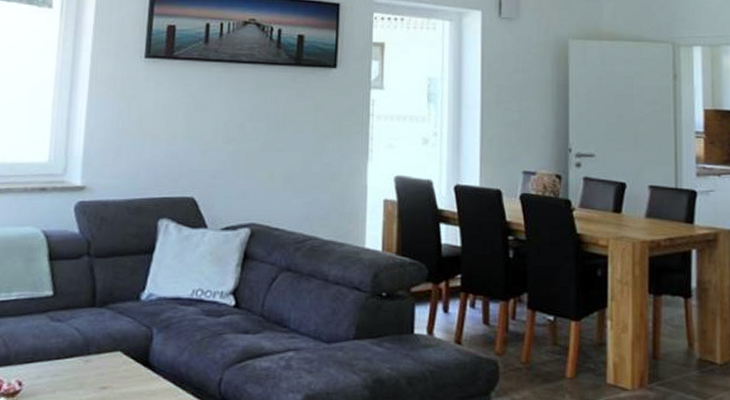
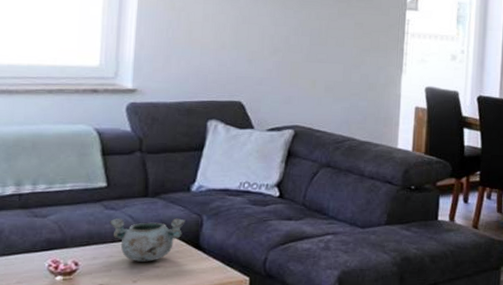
decorative bowl: none [54,331,134,382] -> present [109,218,185,262]

